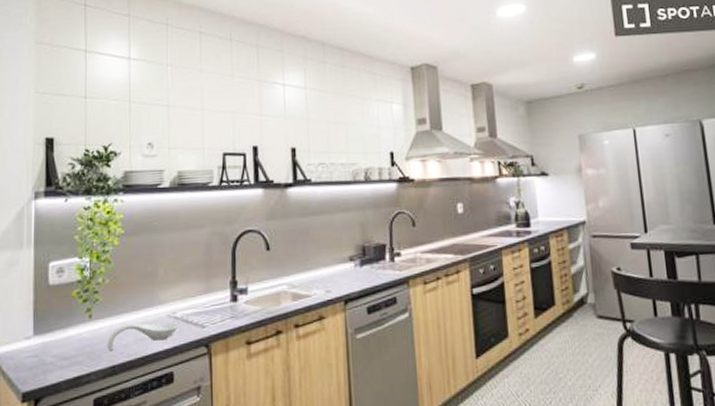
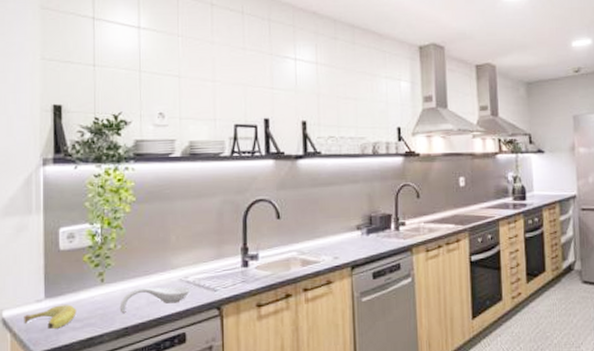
fruit: none [12,342,64,367] -> present [24,304,77,329]

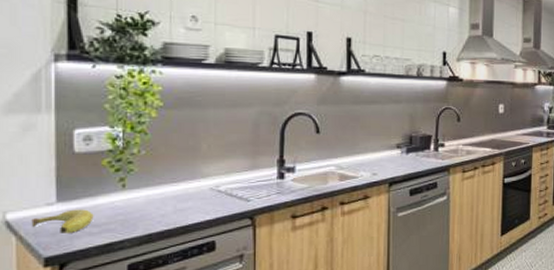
spoon rest: present [119,286,190,313] -> none [143,194,221,219]

